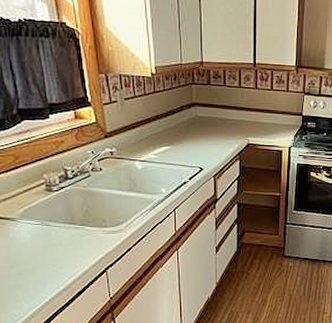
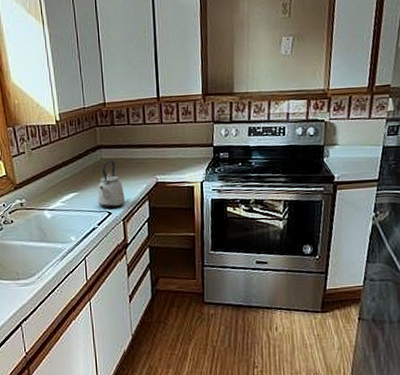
kettle: none [191,118,217,164] -> present [98,160,125,208]

